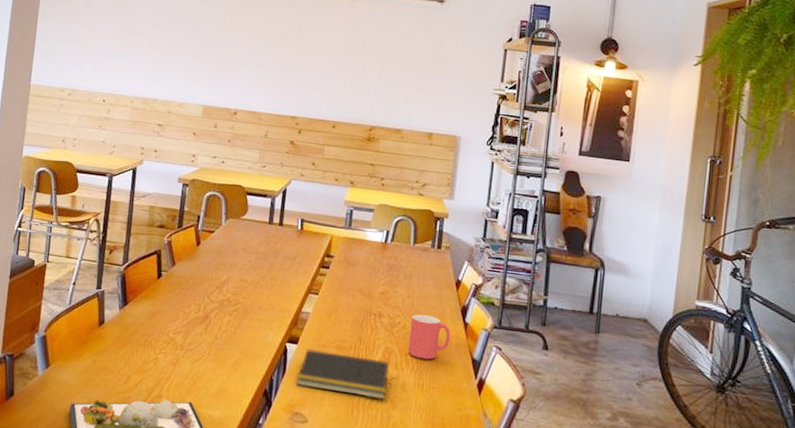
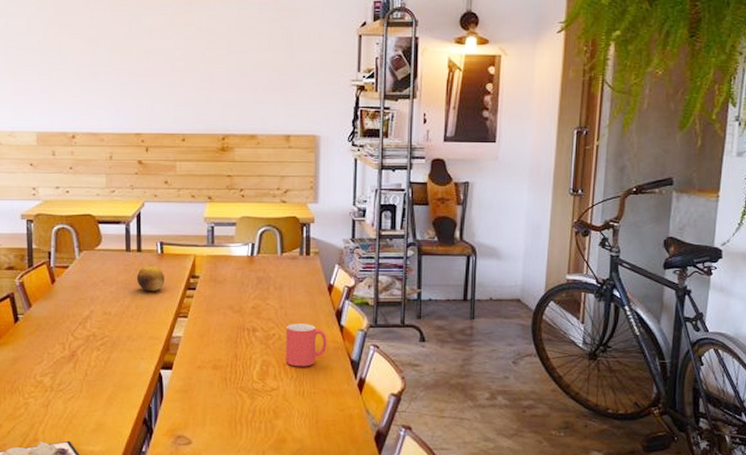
fruit: none [275,239,302,266] -> present [136,264,165,292]
notepad: present [297,349,390,400] -> none [176,373,269,412]

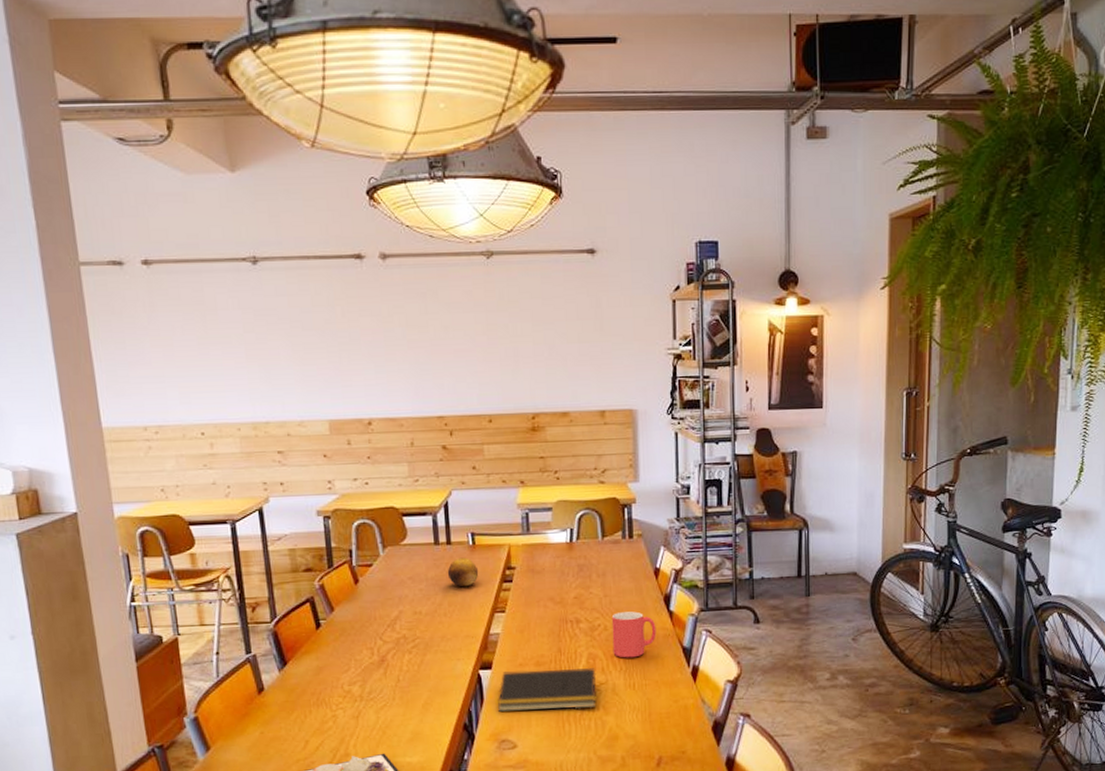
notepad: none [176,373,269,412] -> present [498,667,597,713]

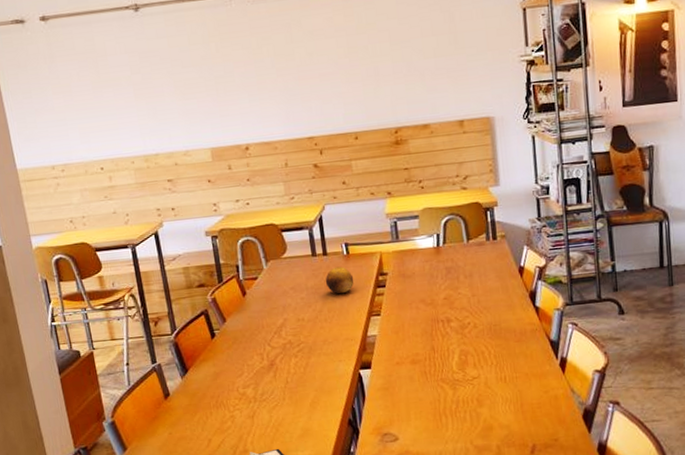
notepad: present [498,667,597,713] -> none [378,363,471,409]
mug: present [611,611,657,658] -> none [480,309,524,354]

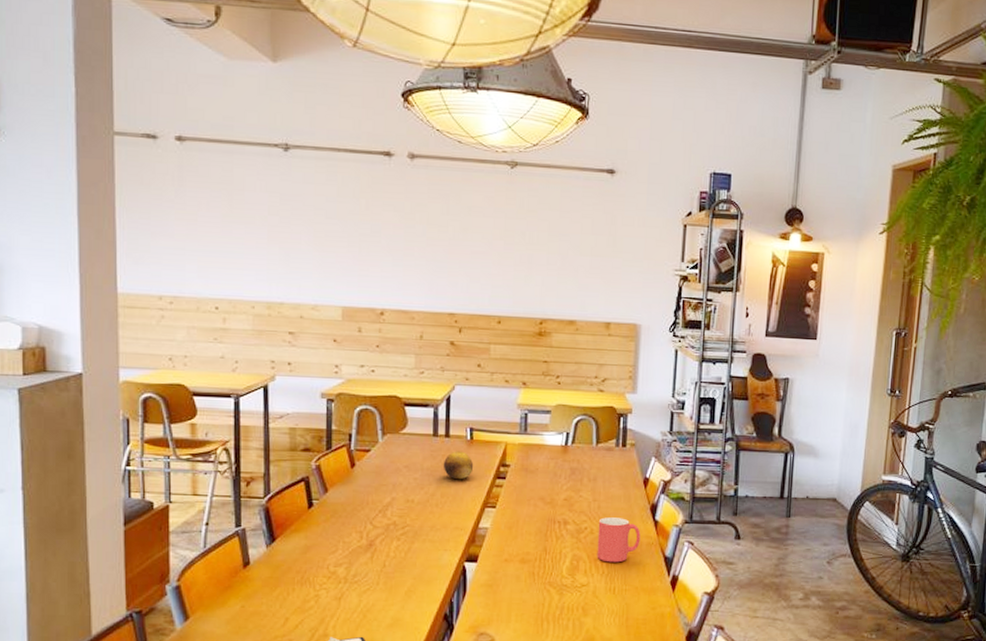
mug: none [480,309,524,354] -> present [597,517,641,563]

